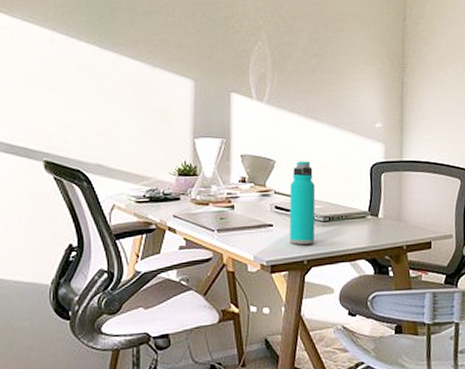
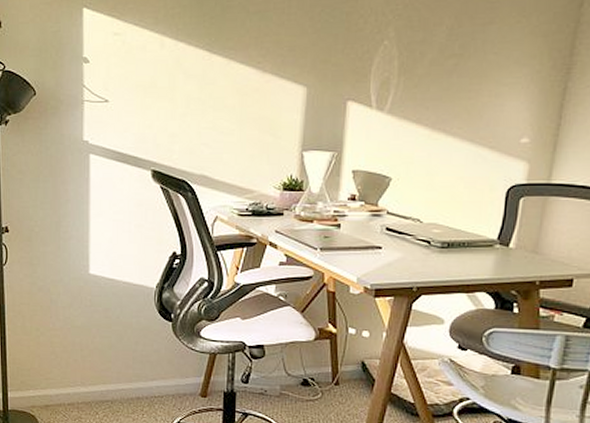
water bottle: present [289,161,316,245] -> none [398,179,436,270]

